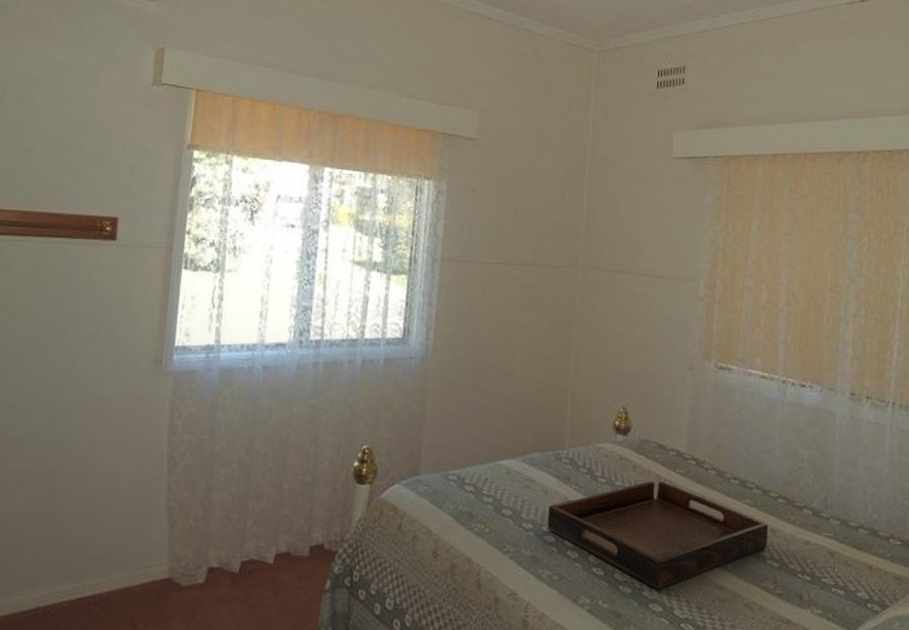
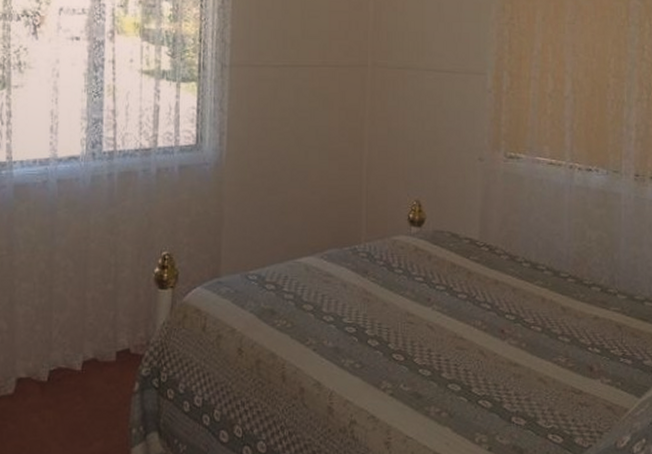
serving tray: present [547,481,769,590] -> none [348,269,559,371]

